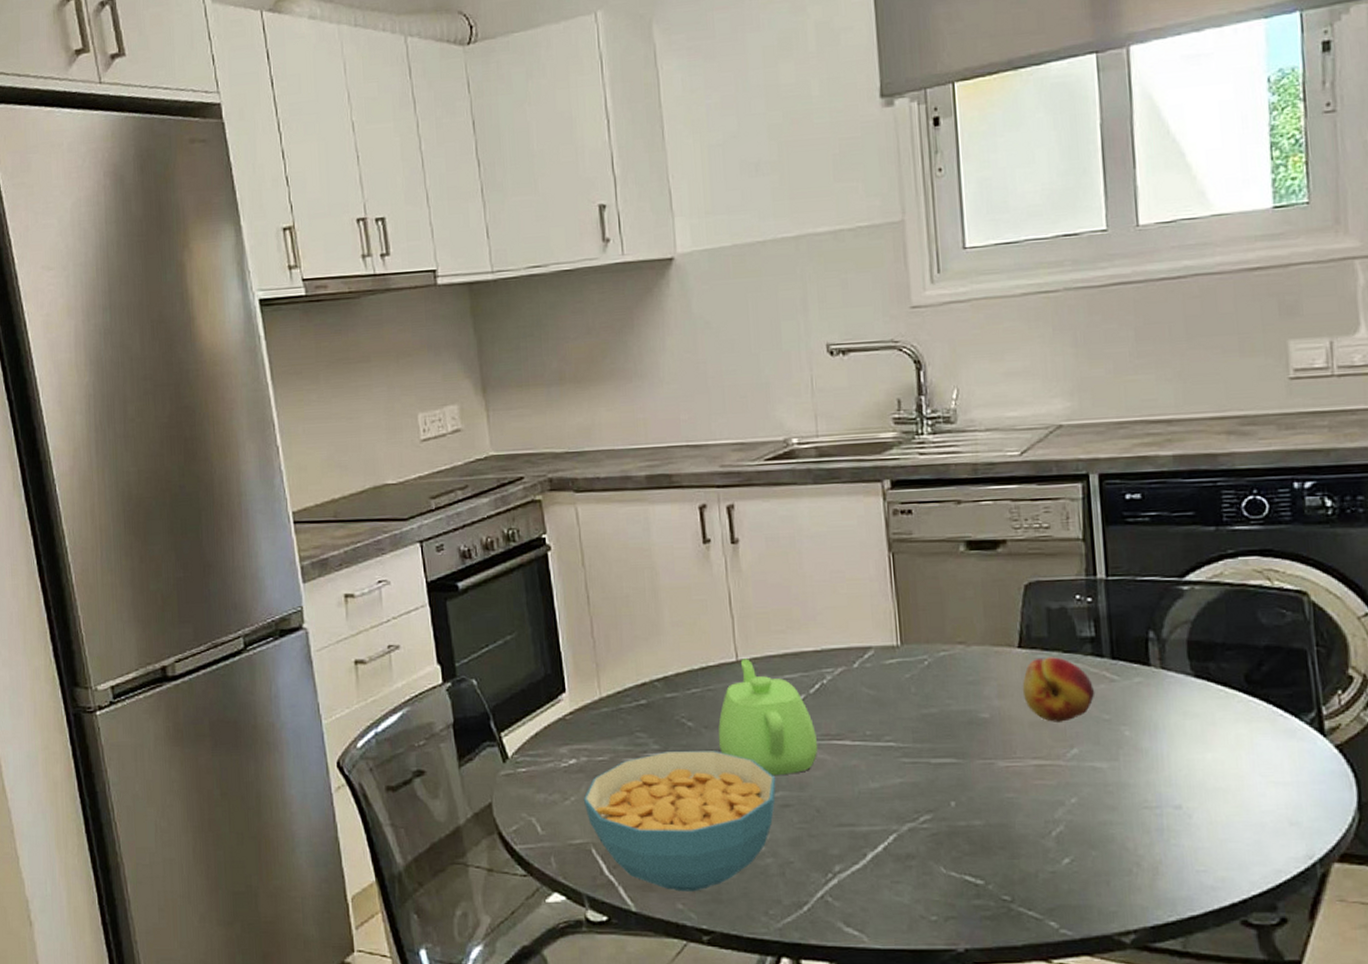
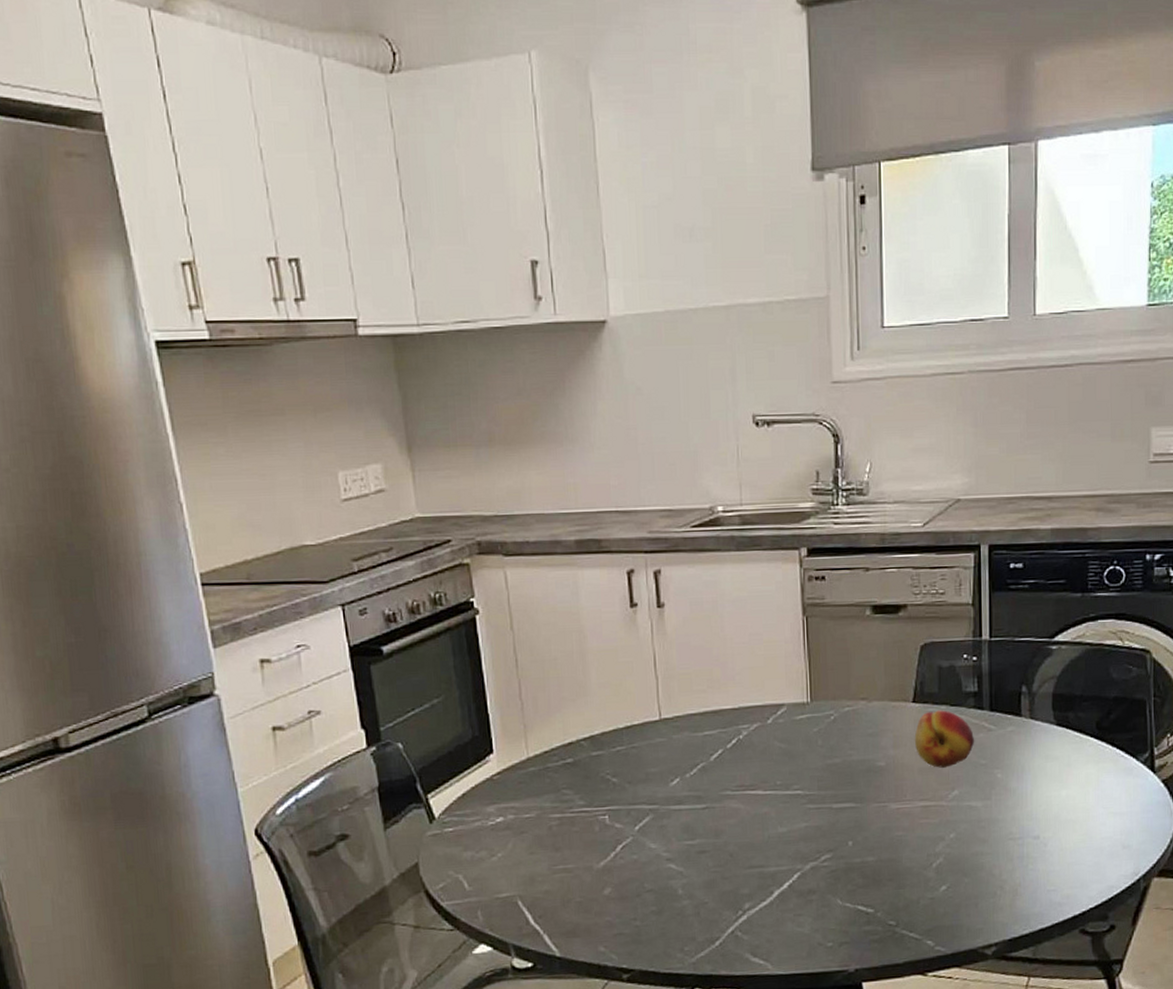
cereal bowl: present [583,750,776,892] -> none [510,804,694,936]
teapot: present [718,659,818,776] -> none [640,717,733,826]

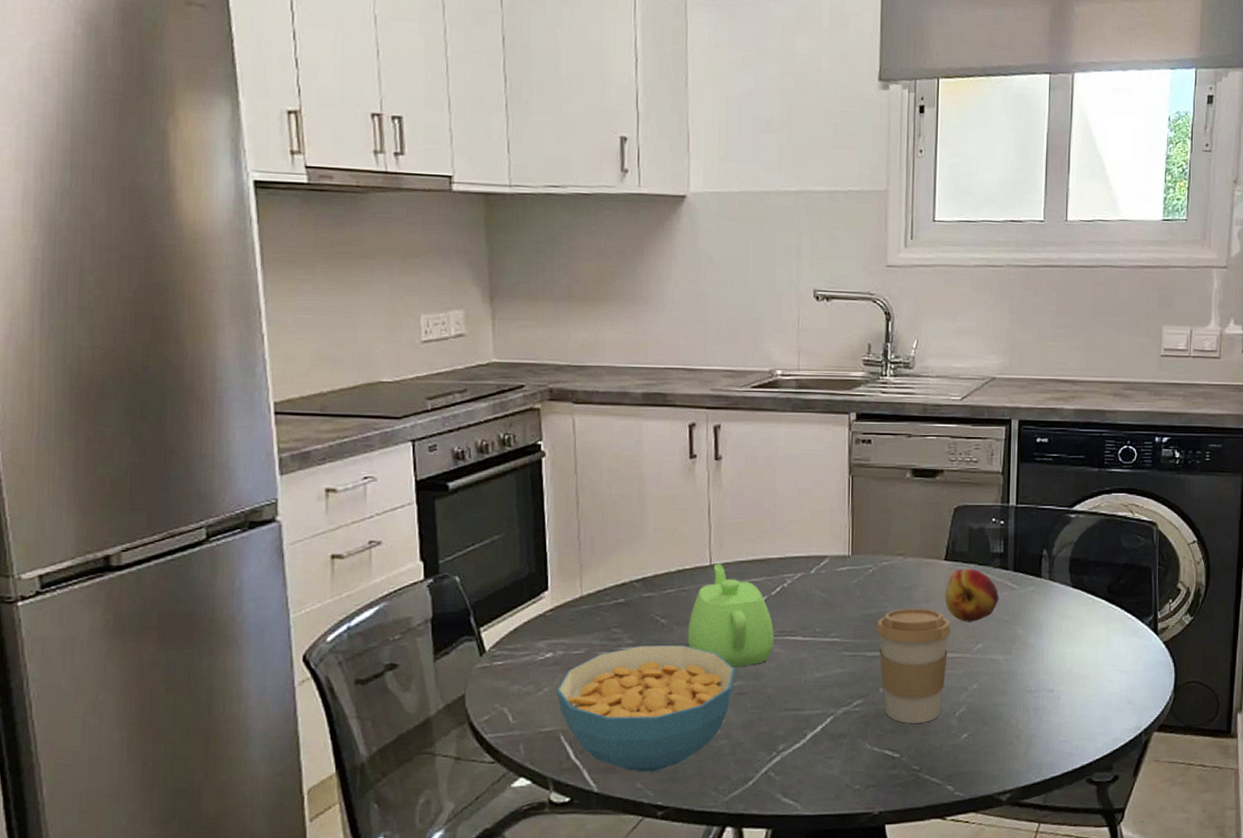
cereal bowl: none [510,804,694,936] -> present [556,645,735,773]
teapot: none [640,717,733,826] -> present [687,563,775,668]
coffee cup: none [841,755,924,877] -> present [875,608,952,724]

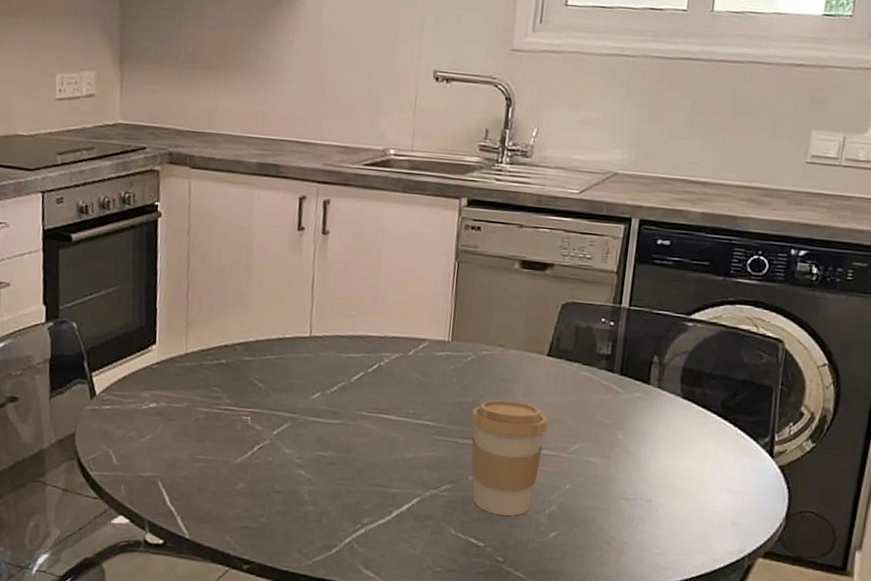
cereal bowl: present [556,645,735,773] -> none [157,405,327,527]
teapot: present [687,563,775,668] -> none [283,335,368,439]
fruit: present [944,568,999,622] -> none [544,367,602,422]

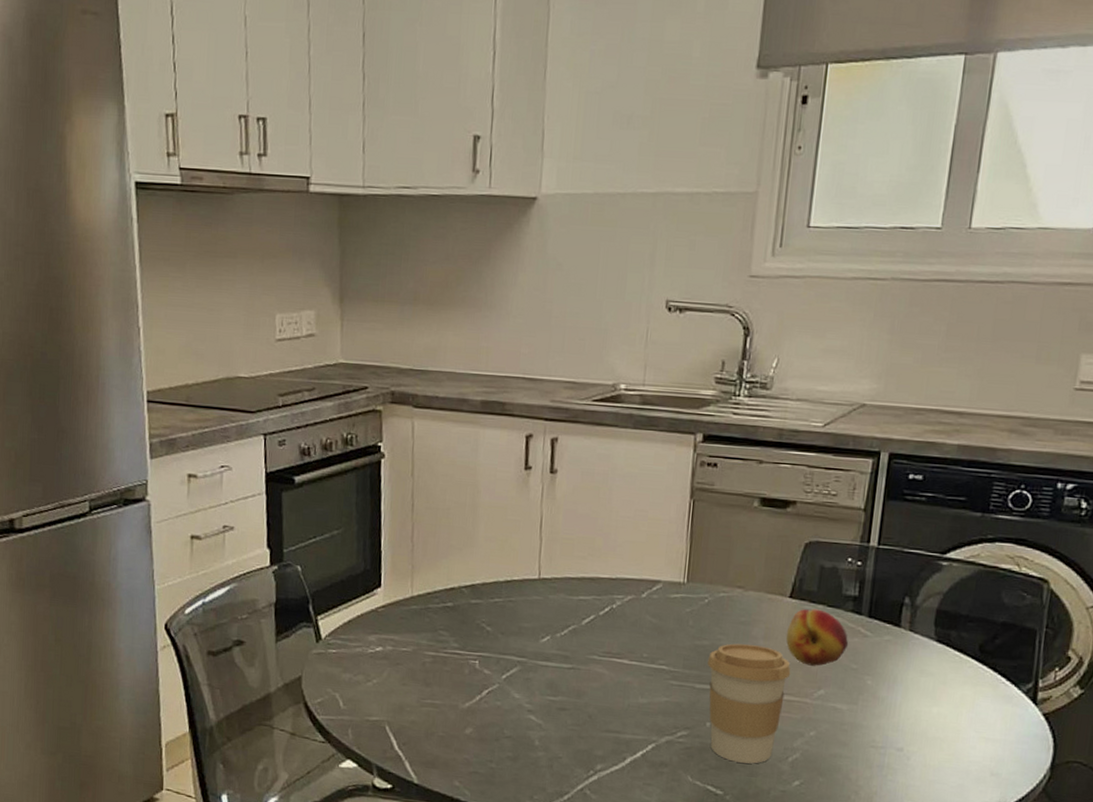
fruit: none [544,367,602,422] -> present [786,609,849,666]

